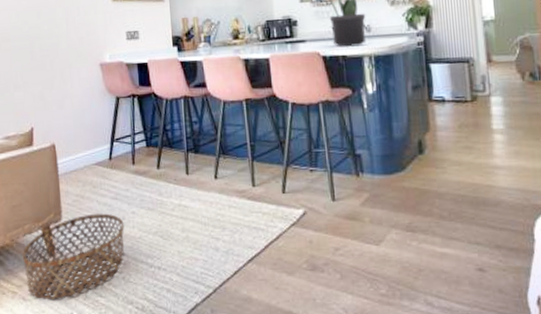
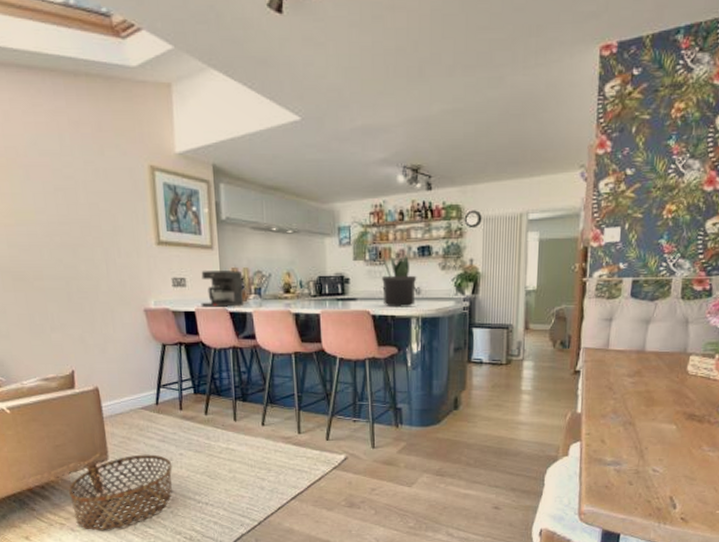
coffee maker: none [153,20,195,59] -> present [201,270,245,308]

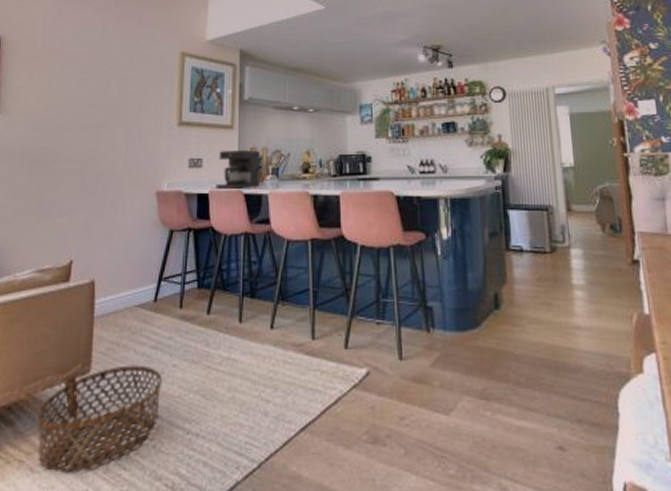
planter: present [381,252,417,308] -> none [404,129,443,188]

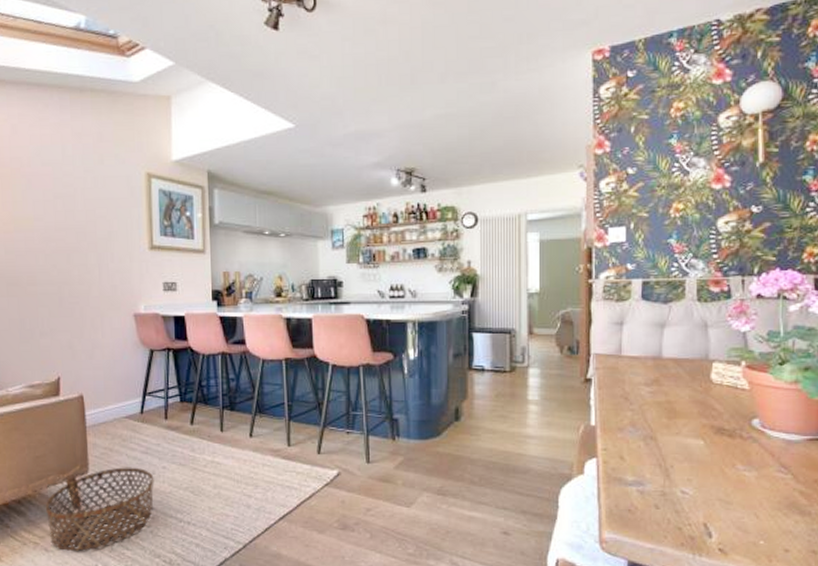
coffee maker: present [215,150,261,190] -> none [191,274,235,313]

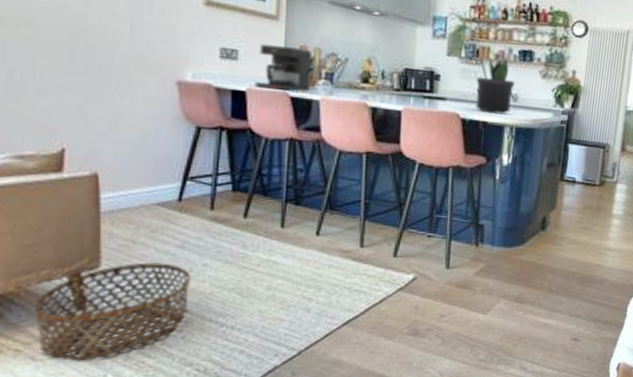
coffee maker: none [191,274,235,313] -> present [255,44,313,93]
planter: none [375,255,413,311] -> present [476,51,516,114]

